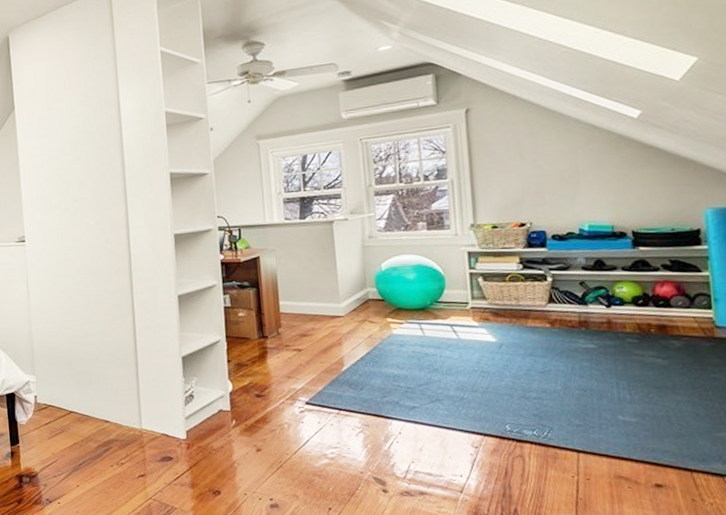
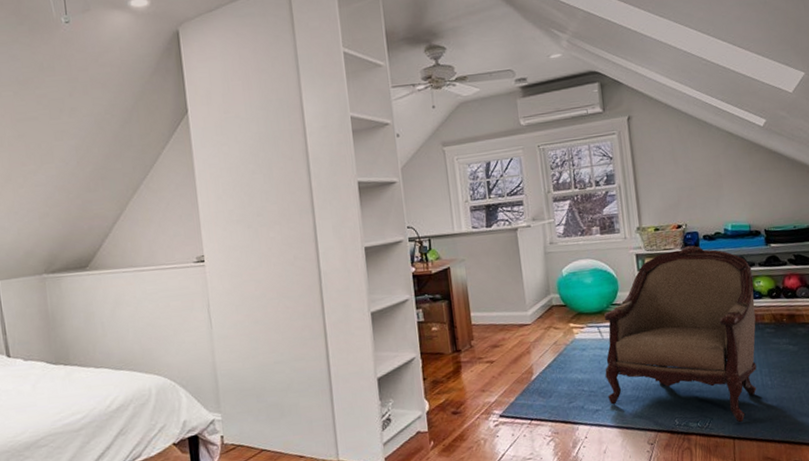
armchair: none [425,245,615,436] -> present [604,245,757,423]

